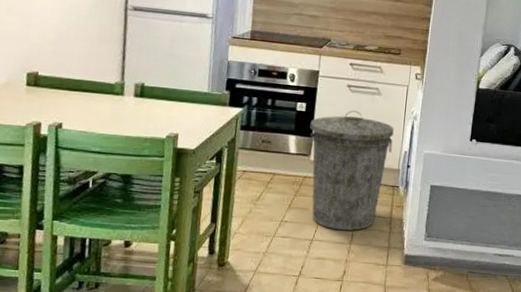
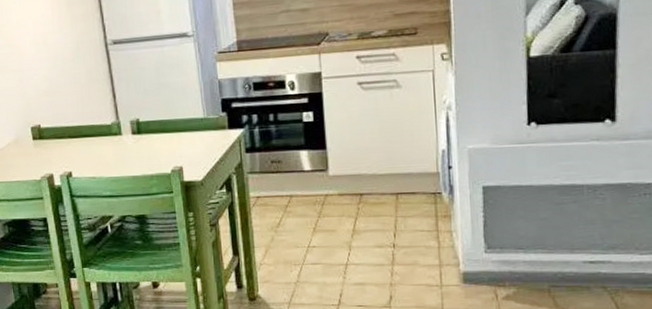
trash can: present [310,110,394,231] -> none [321,110,425,251]

